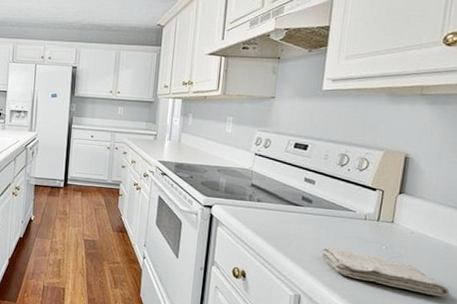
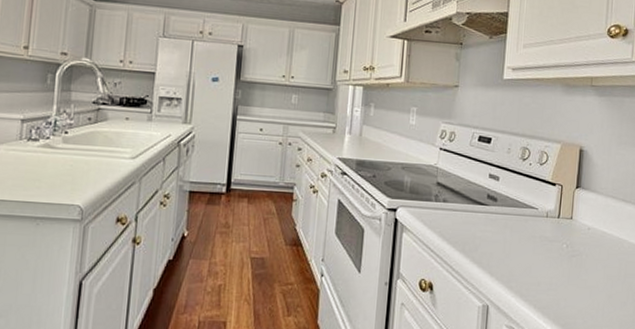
washcloth: present [321,247,450,297] -> none [507,249,624,294]

